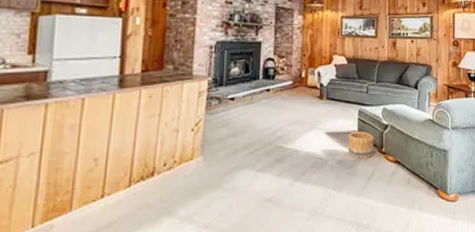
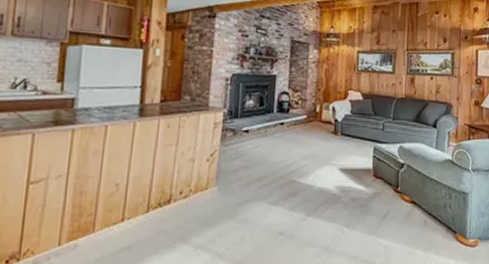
basket: present [348,131,374,158] -> none [362,168,389,196]

